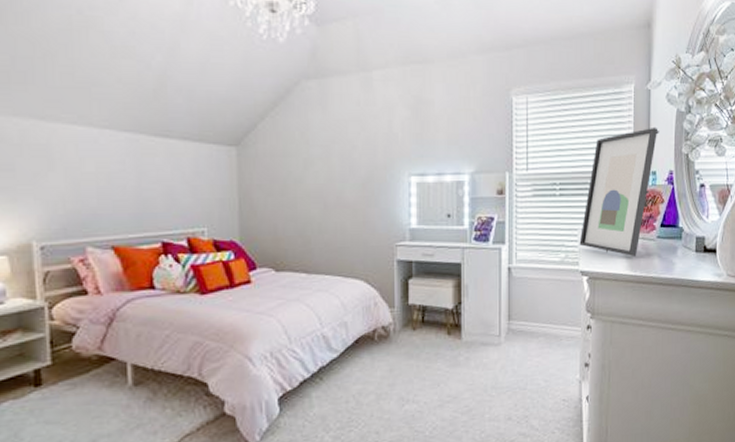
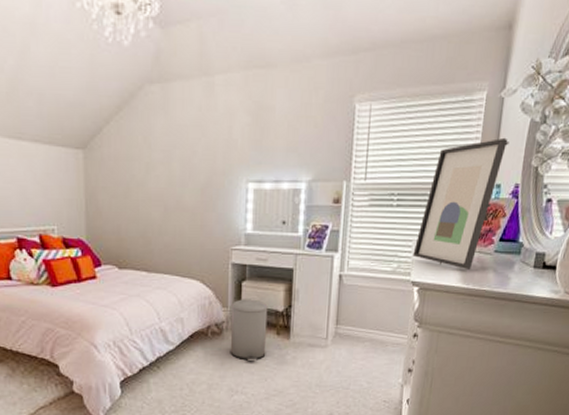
pedal bin: none [398,297,437,365] -> present [230,299,268,361]

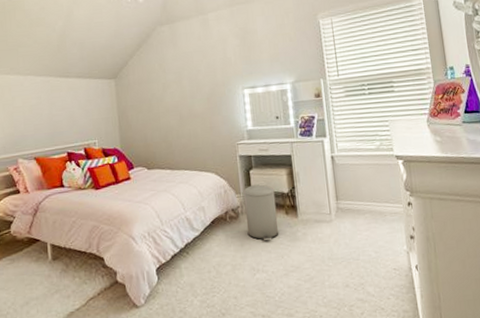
picture frame: present [412,137,509,271] -> none [391,30,452,141]

